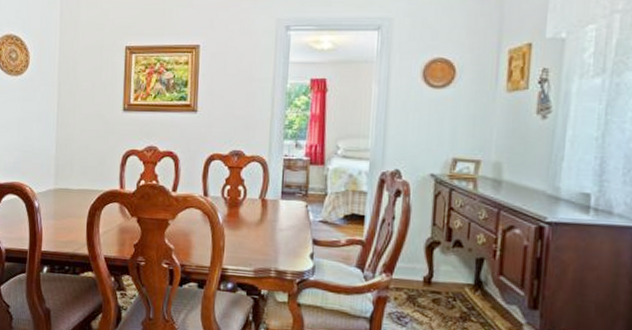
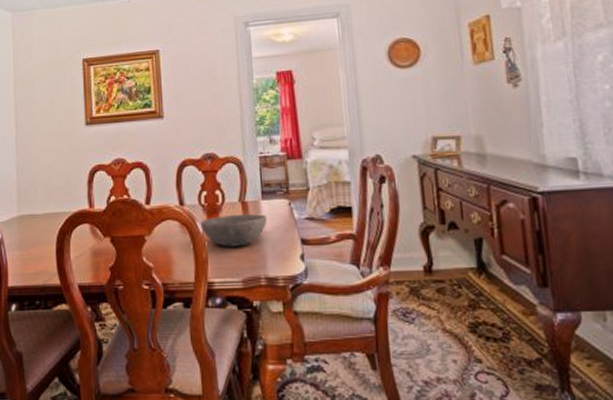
bowl: none [221,210,284,240] -> present [200,214,268,247]

